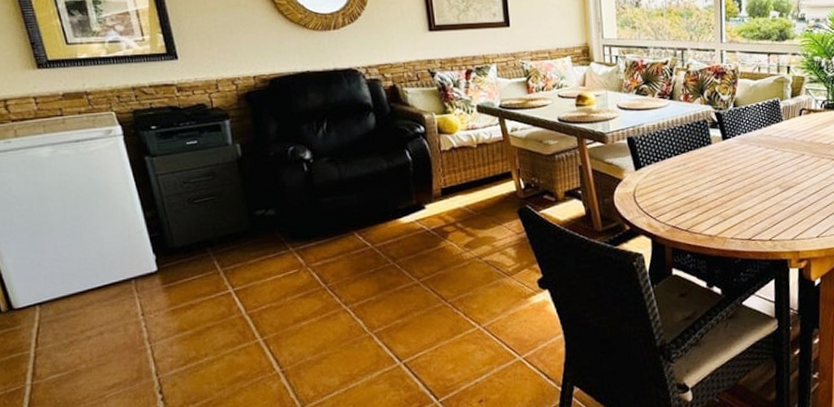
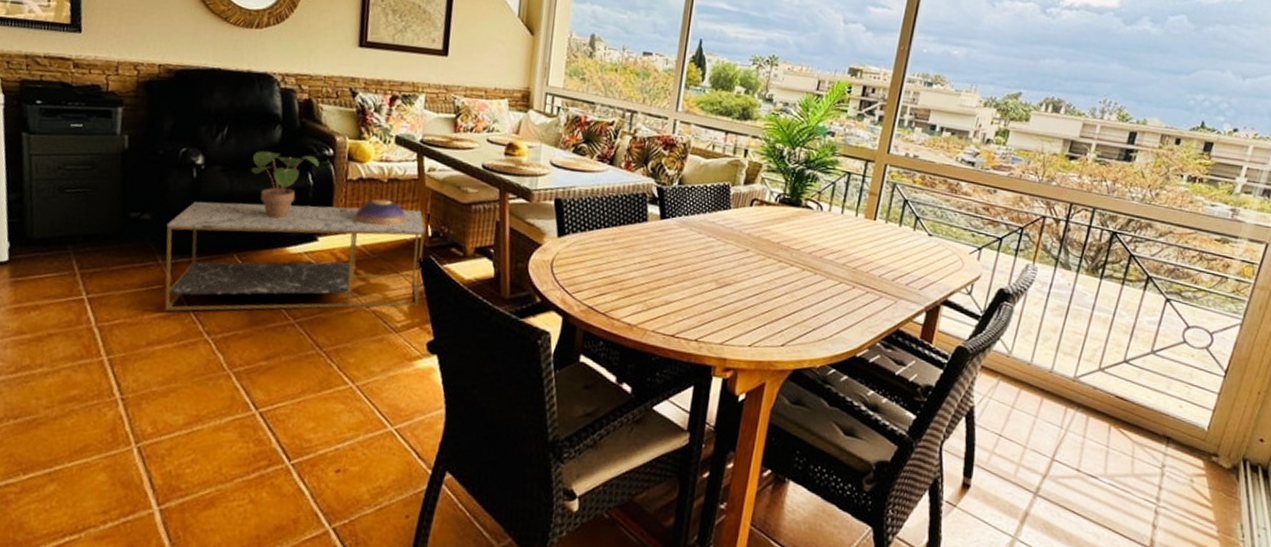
coffee table: none [291,167,524,290] -> present [164,201,425,311]
potted plant: none [353,134,414,196] -> present [250,151,319,219]
decorative bowl: none [454,162,500,188] -> present [355,199,407,226]

